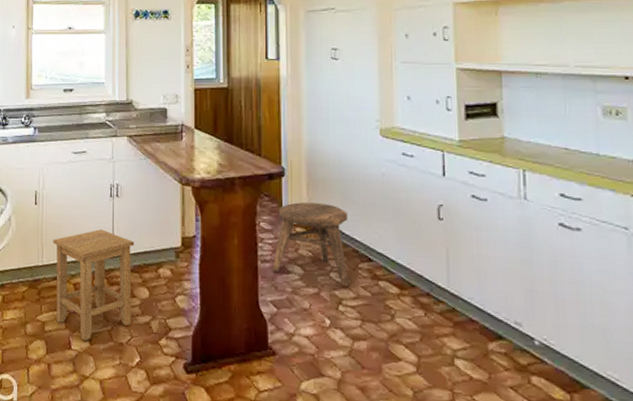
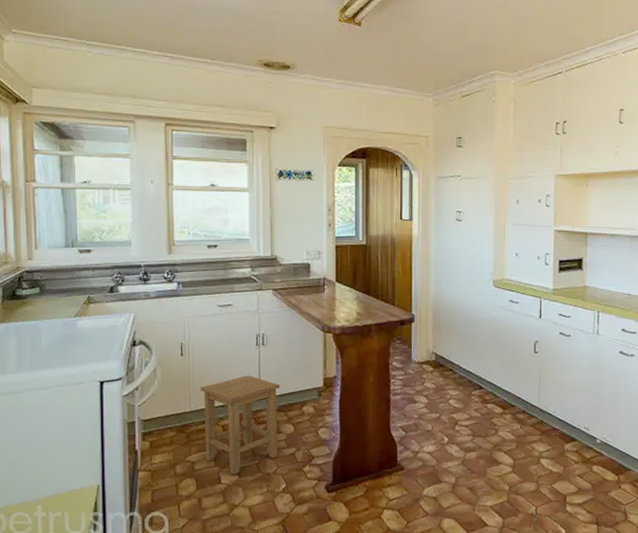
stool: present [272,202,350,286] -> none [402,344,465,410]

